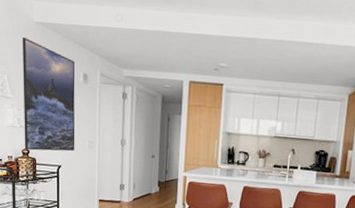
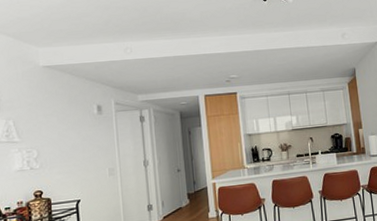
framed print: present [23,36,75,152] -> none [29,81,95,192]

